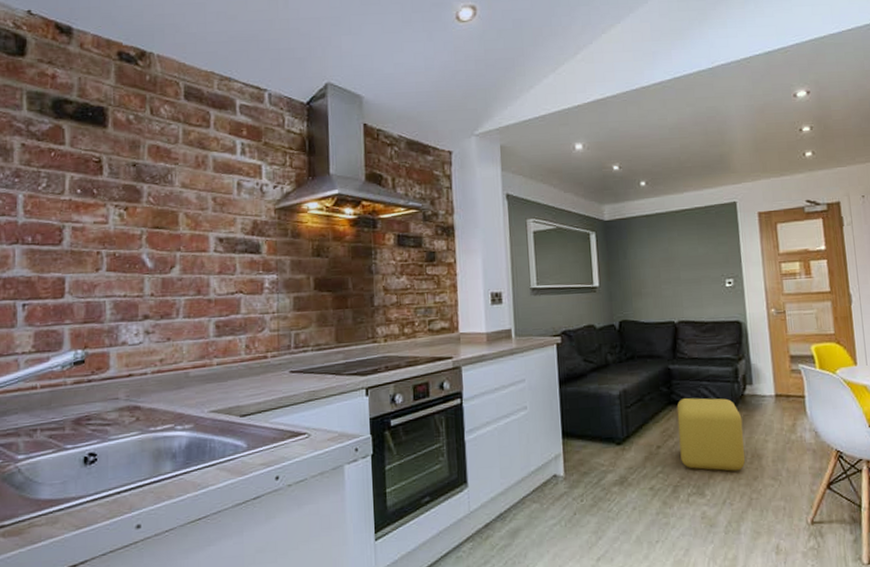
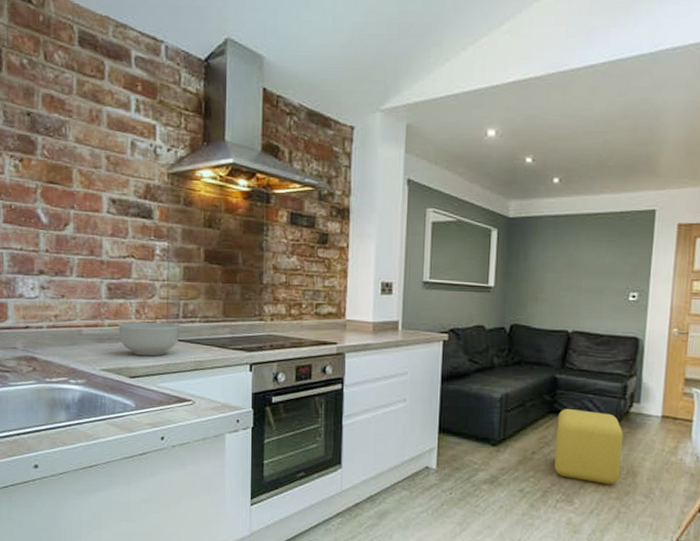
bowl: none [227,355,293,393] -> present [118,322,181,357]

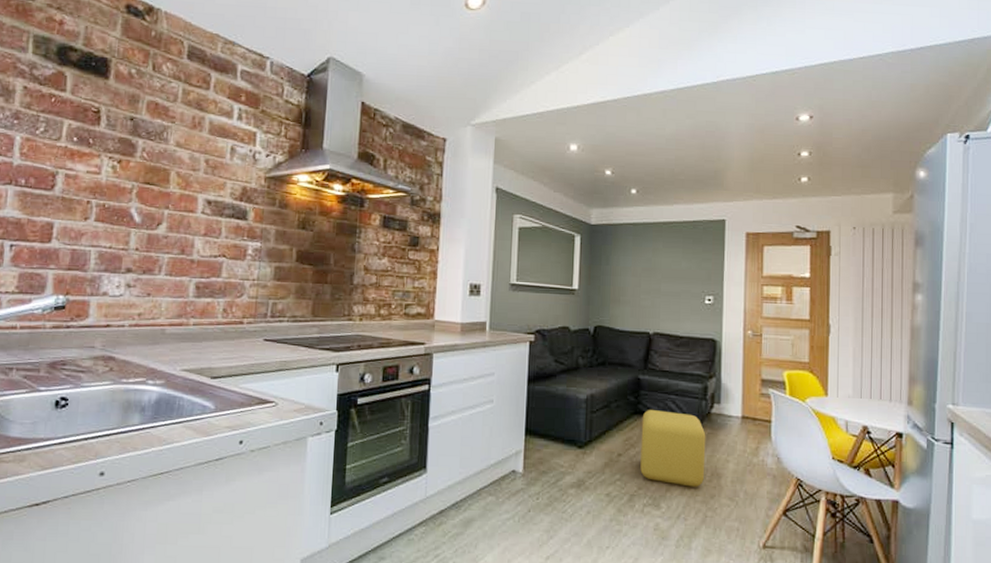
bowl: present [118,322,181,357] -> none [203,321,269,356]

